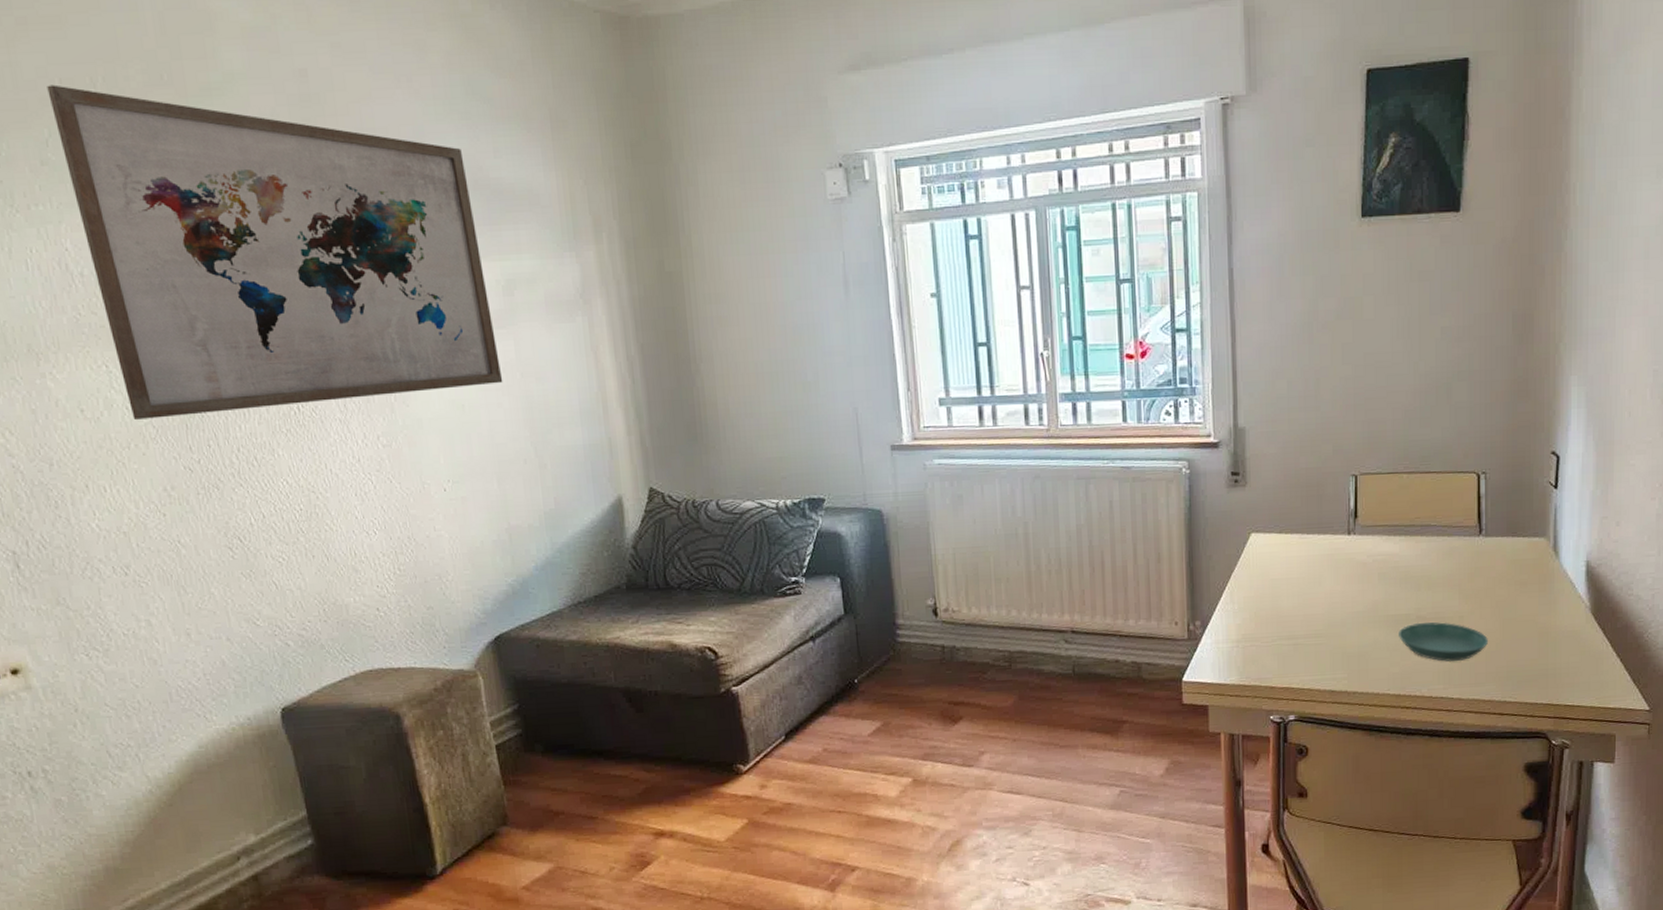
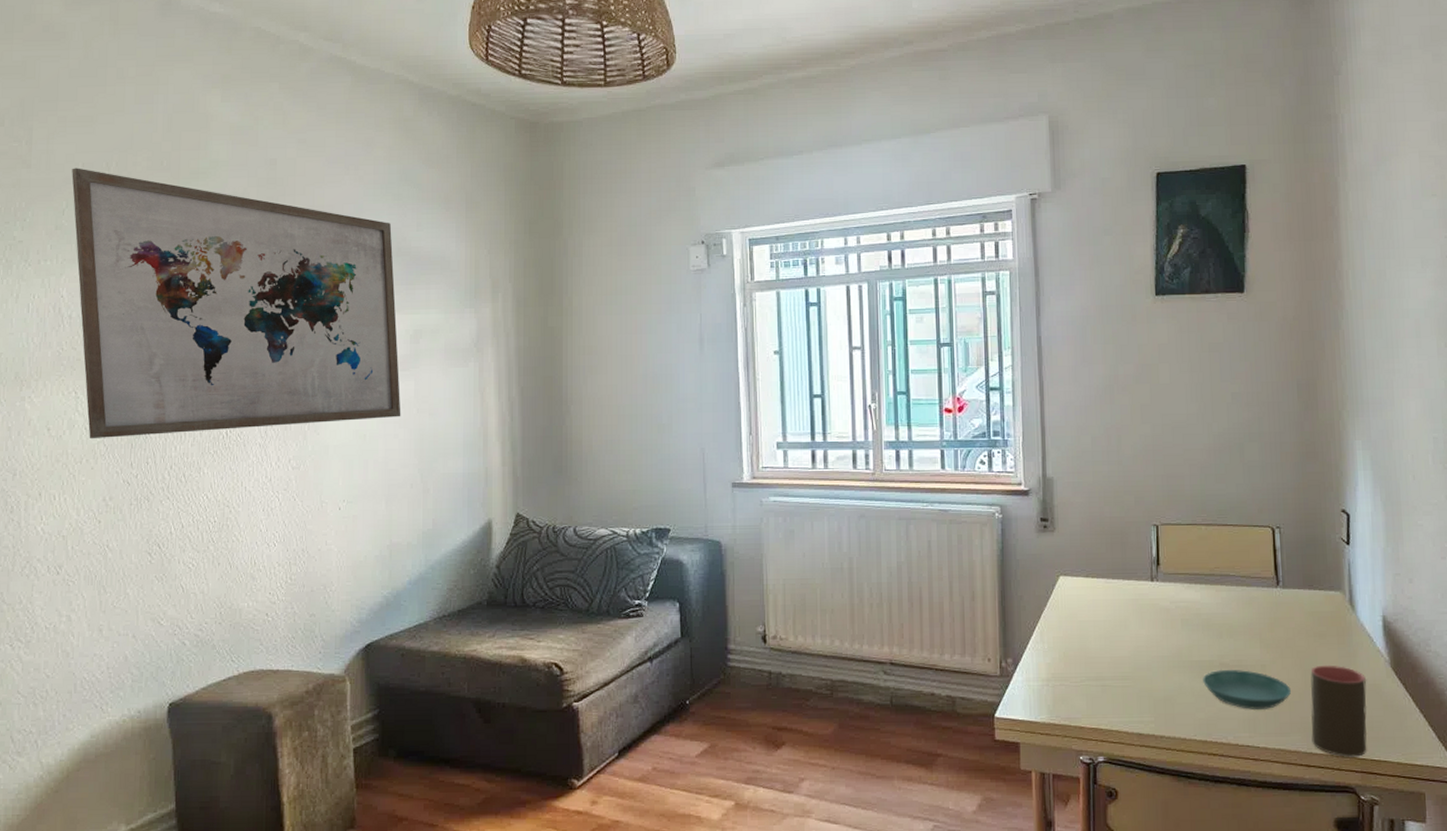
cup: none [1506,613,1565,704] -> present [1310,665,1367,757]

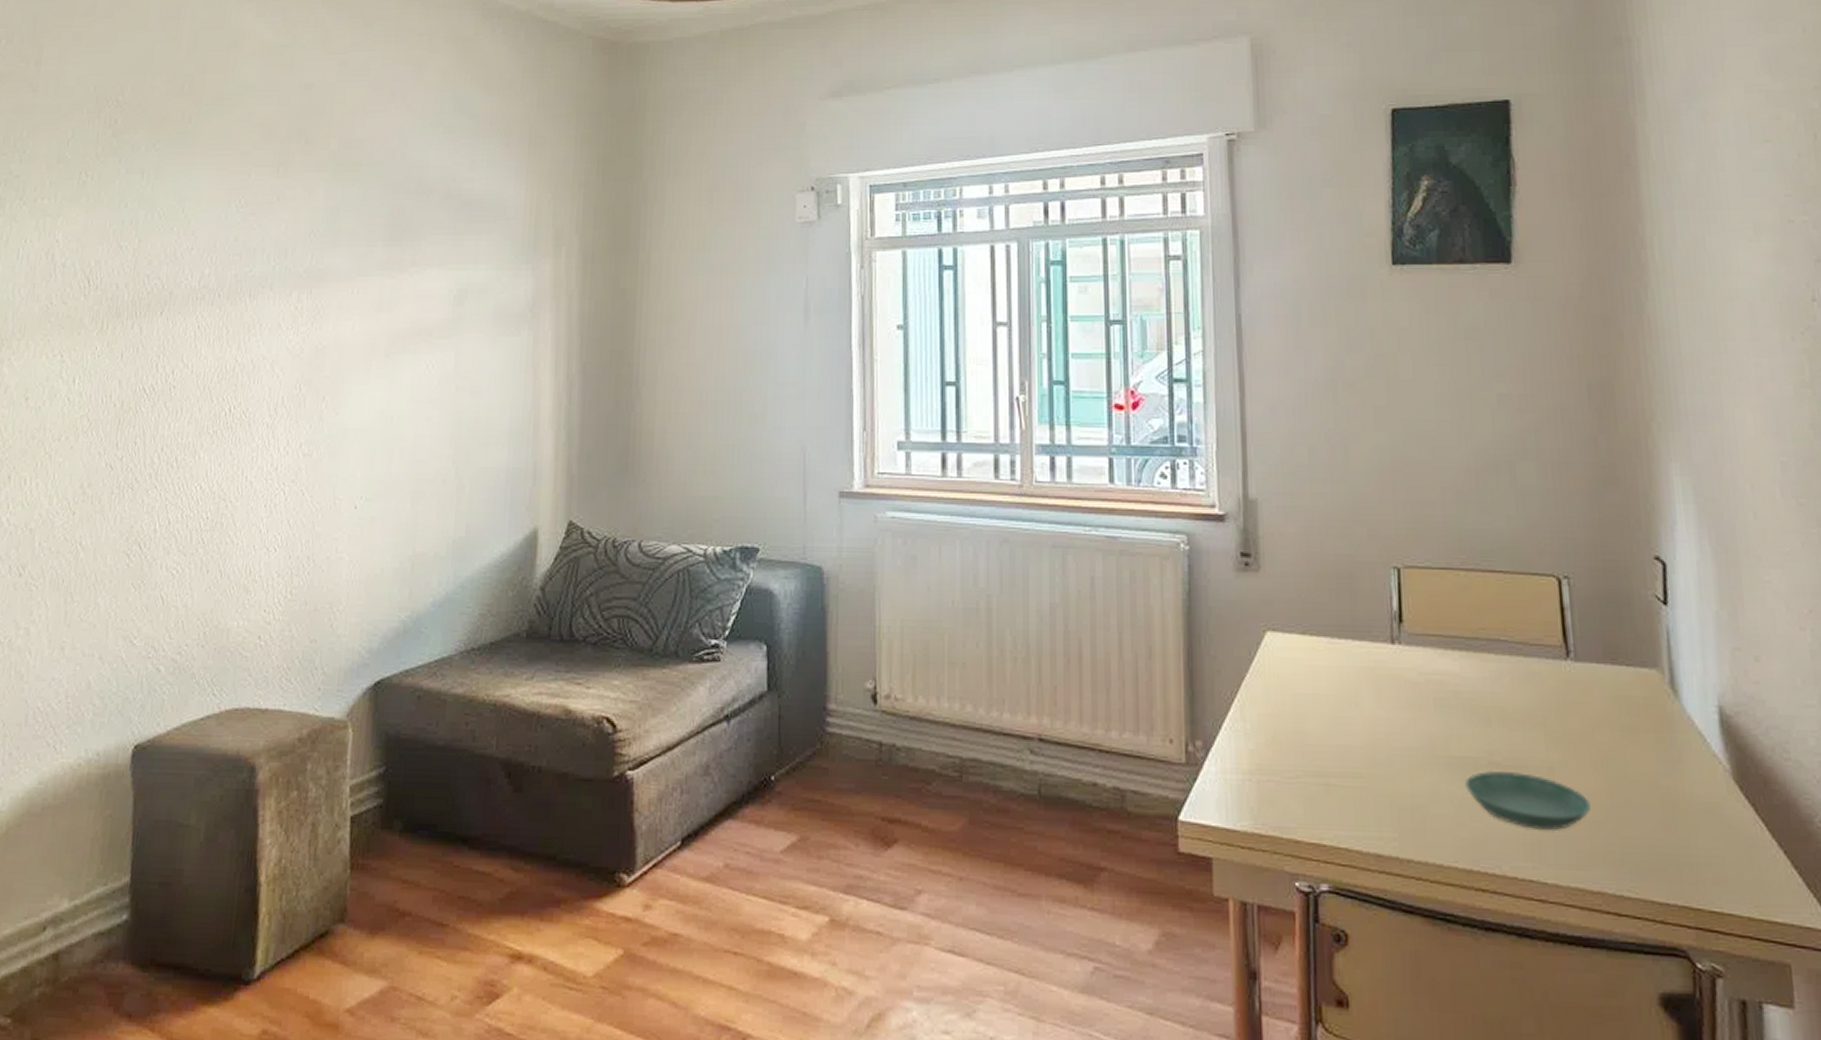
wall art: present [72,168,401,438] -> none [71,92,440,411]
cup: present [1310,665,1367,757] -> none [1617,771,1703,906]

